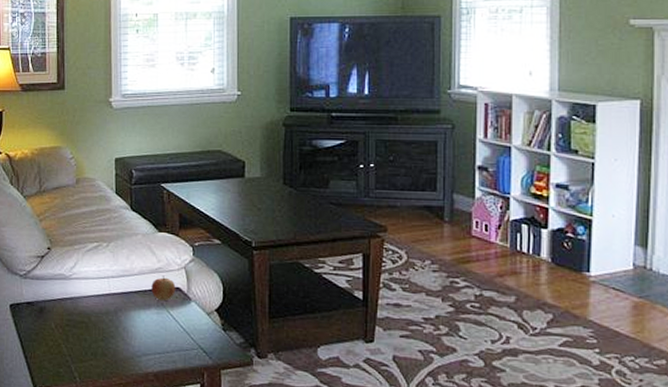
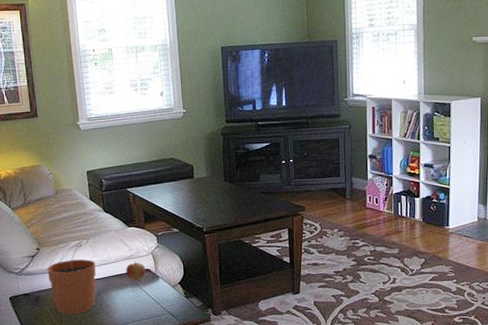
plant pot: none [57,247,116,335] -> present [47,244,96,314]

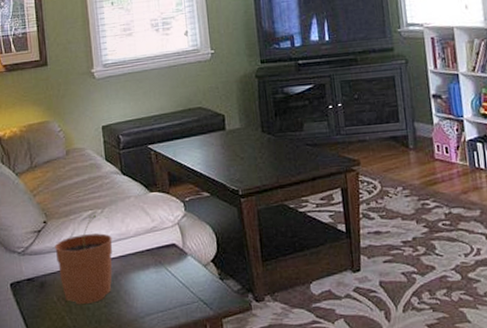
apple: present [126,261,146,281] -> none [148,234,172,260]

